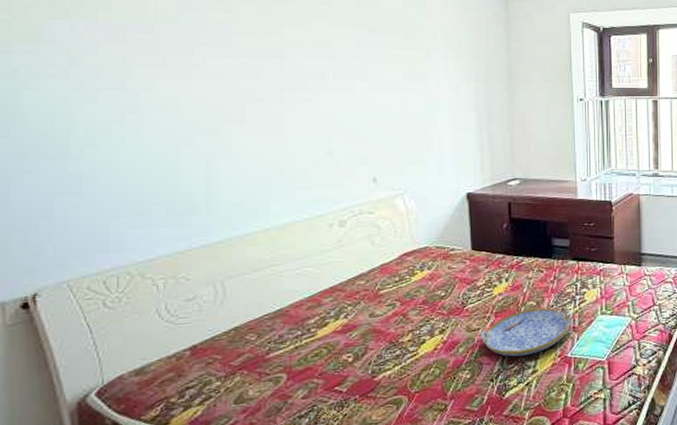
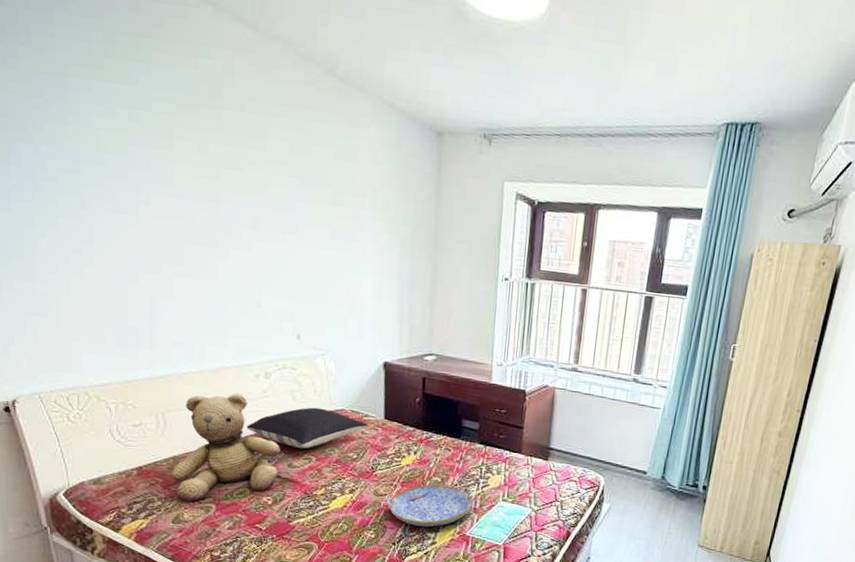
teddy bear: none [233,247,360,376] -> present [172,393,280,502]
pillow: none [320,249,455,295] -> present [246,407,369,449]

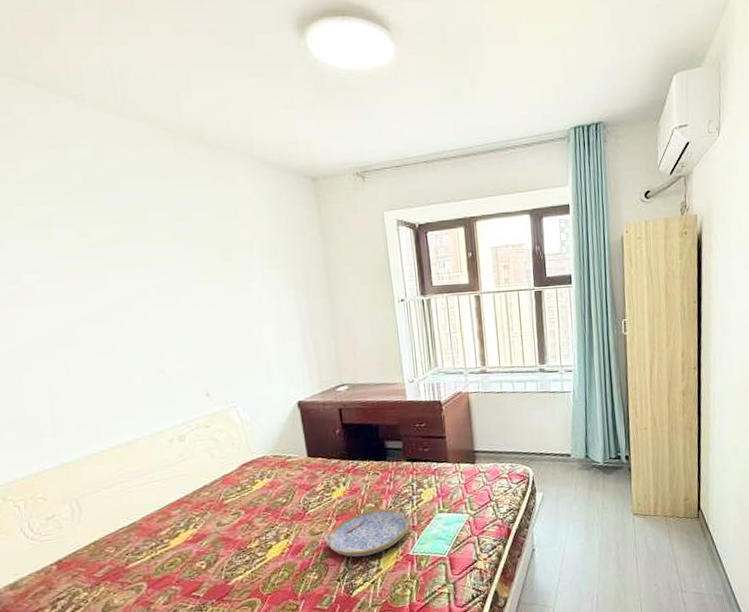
teddy bear: present [172,393,280,502] -> none [94,462,208,586]
pillow: present [246,407,369,449] -> none [167,459,293,505]

